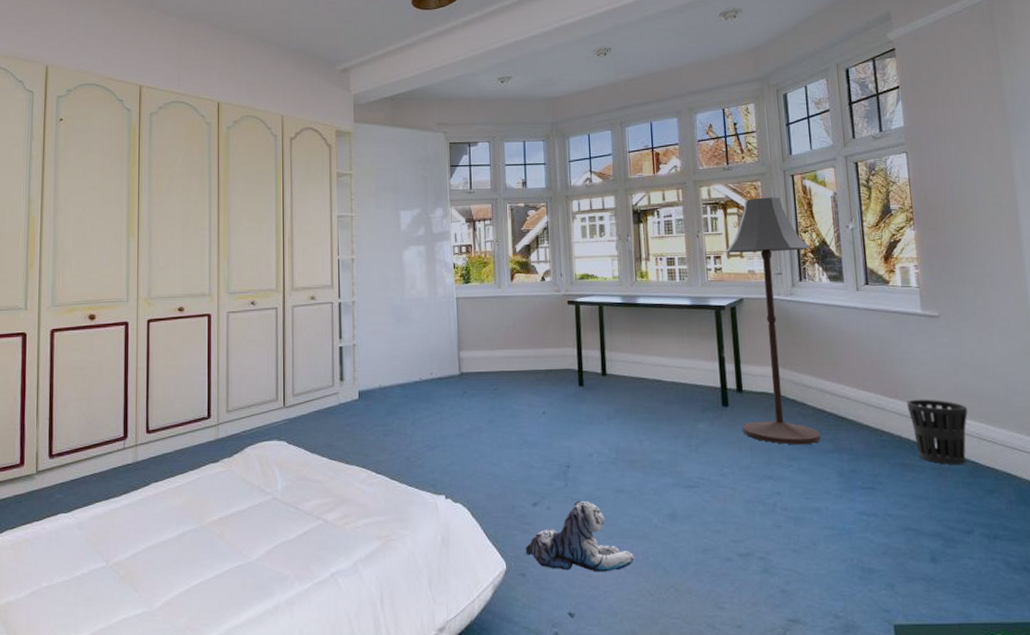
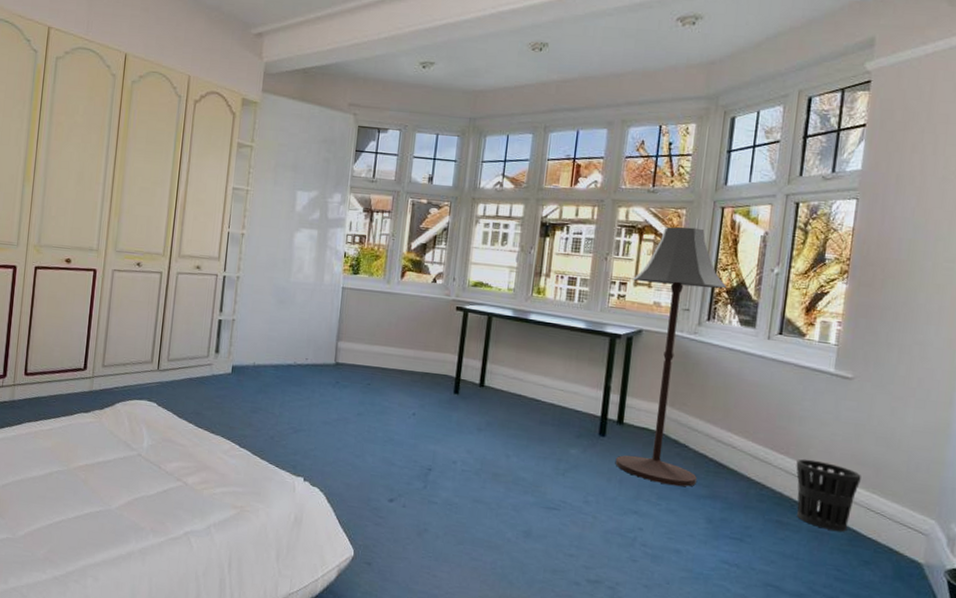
plush toy: present [525,500,634,572] -> none [374,503,482,575]

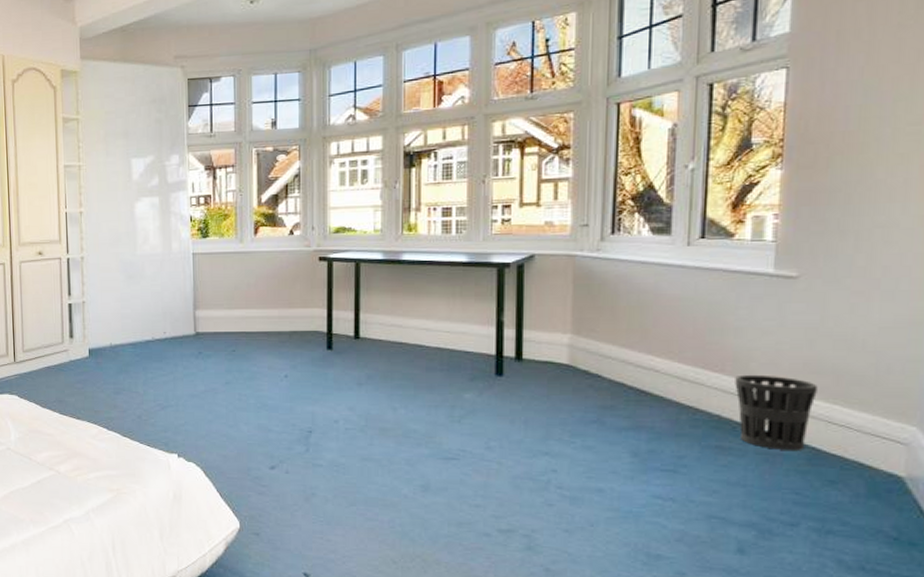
floor lamp: present [615,226,727,487] -> none [516,131,632,421]

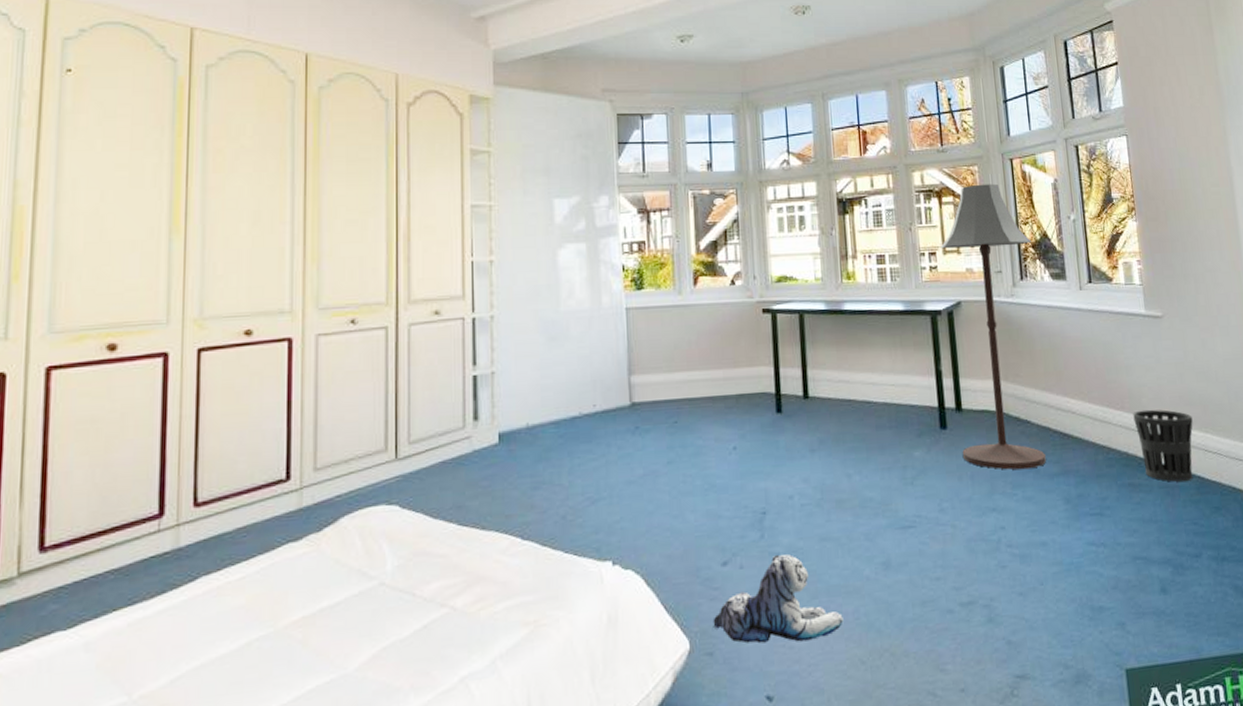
plush toy: none [260,466,379,538] -> present [713,554,843,644]
floor lamp: none [516,131,632,421] -> present [940,183,1046,470]

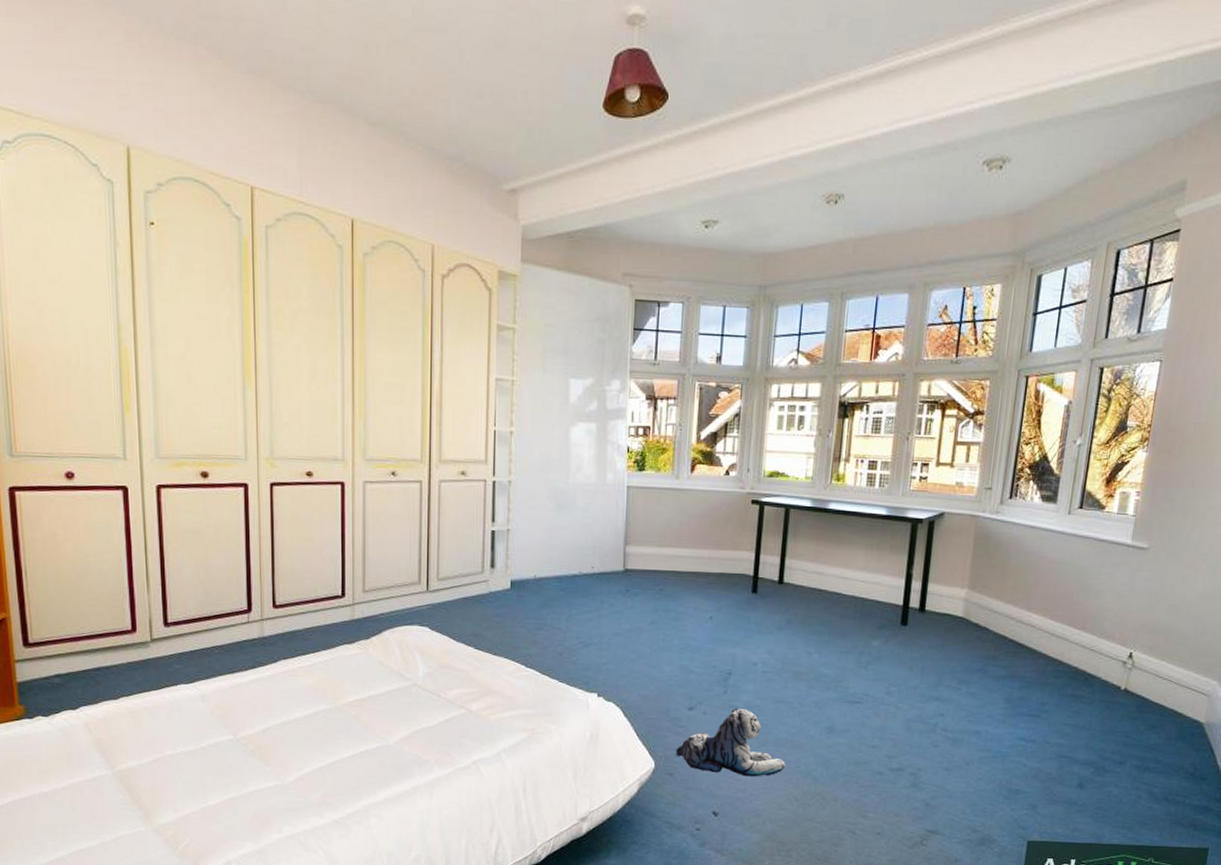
floor lamp: present [940,183,1046,470] -> none [917,399,1030,670]
wastebasket: present [1133,409,1193,482] -> none [1090,632,1152,699]

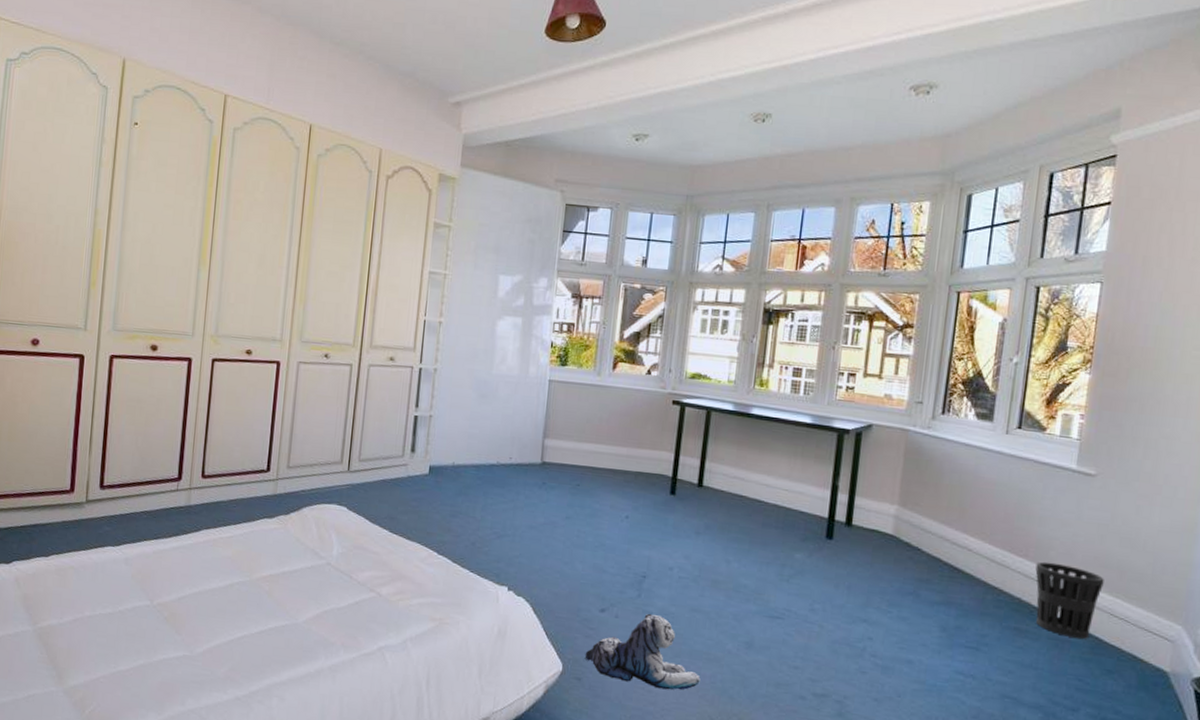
wastebasket: none [1090,632,1152,699] -> present [1035,561,1104,639]

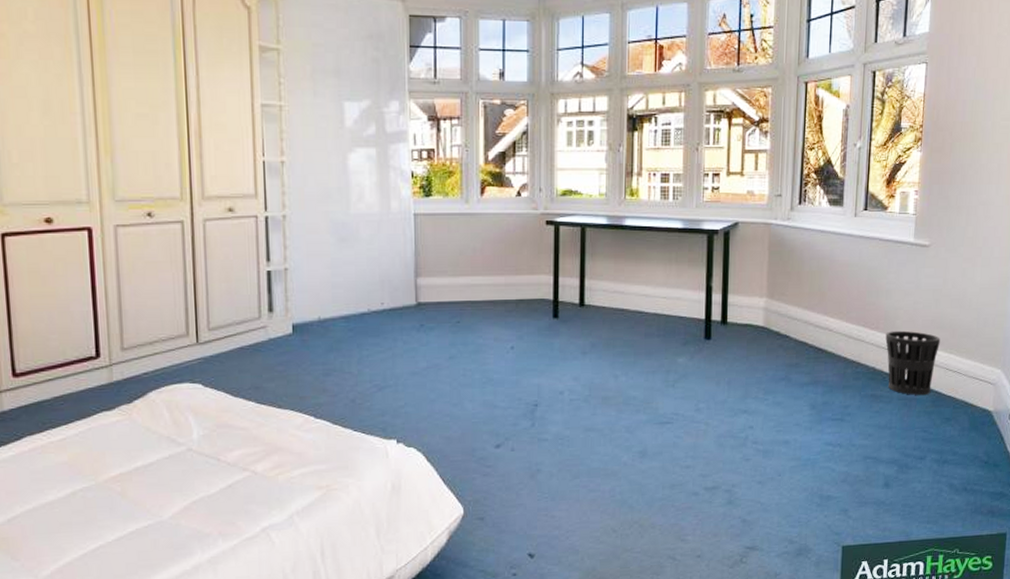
plush toy: present [585,613,701,690] -> none [485,440,600,513]

